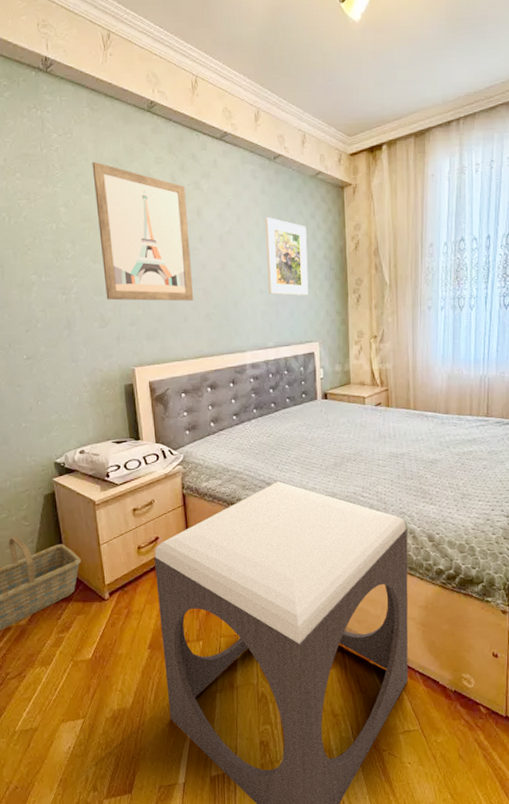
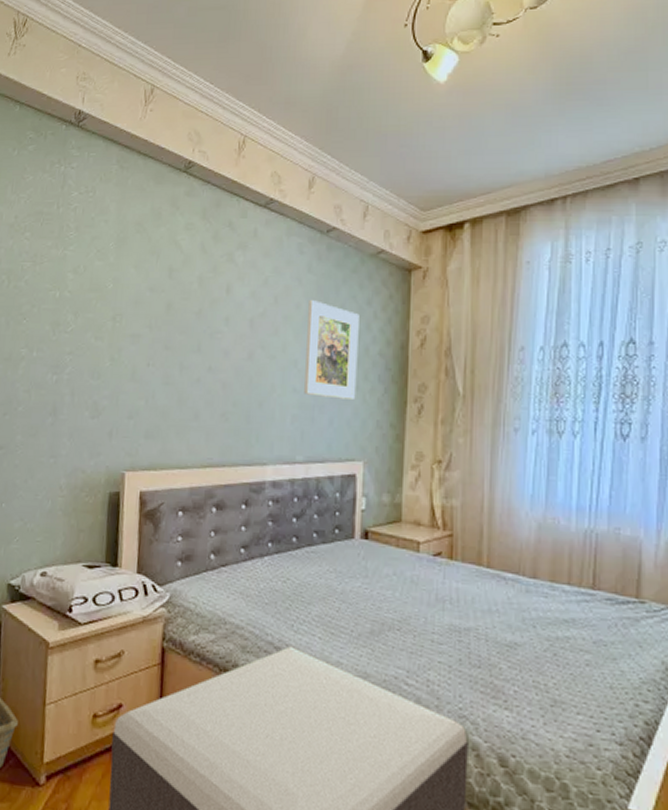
wall art: present [92,161,194,301] -> none [104,224,216,395]

